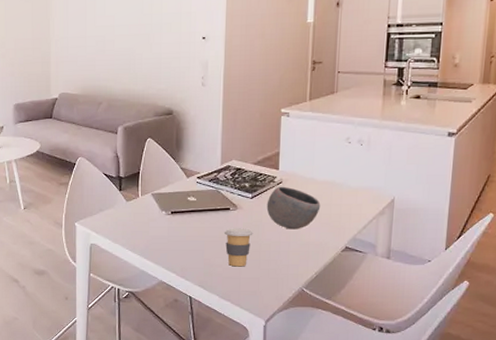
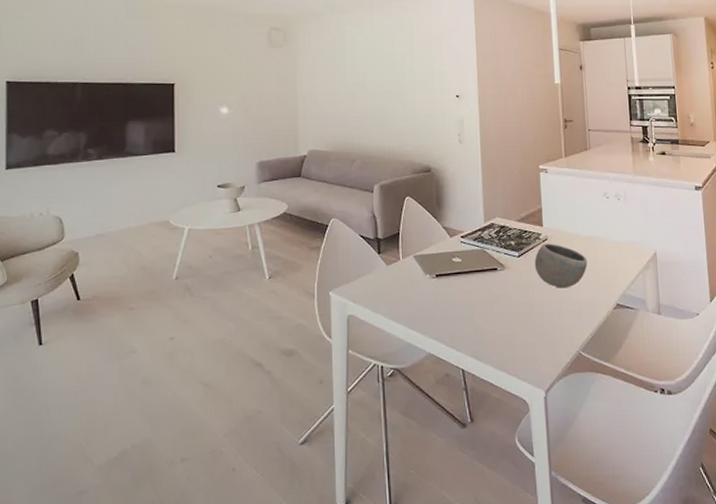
coffee cup: present [225,228,253,267] -> none [494,289,524,332]

